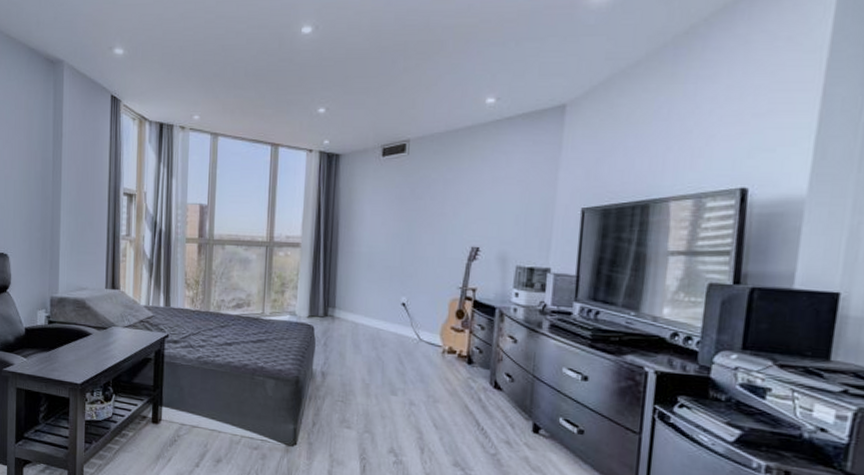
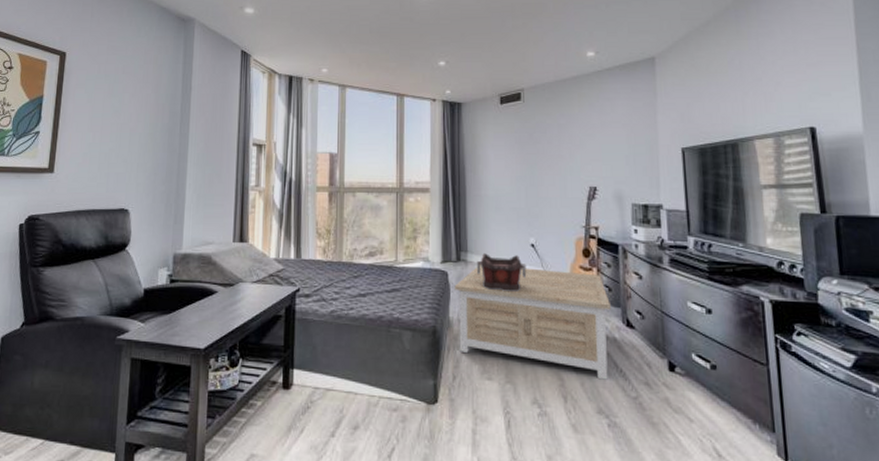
coffee table: none [319,320,480,436] -> present [454,264,611,380]
decorative container: none [344,310,395,349] -> present [477,253,527,293]

